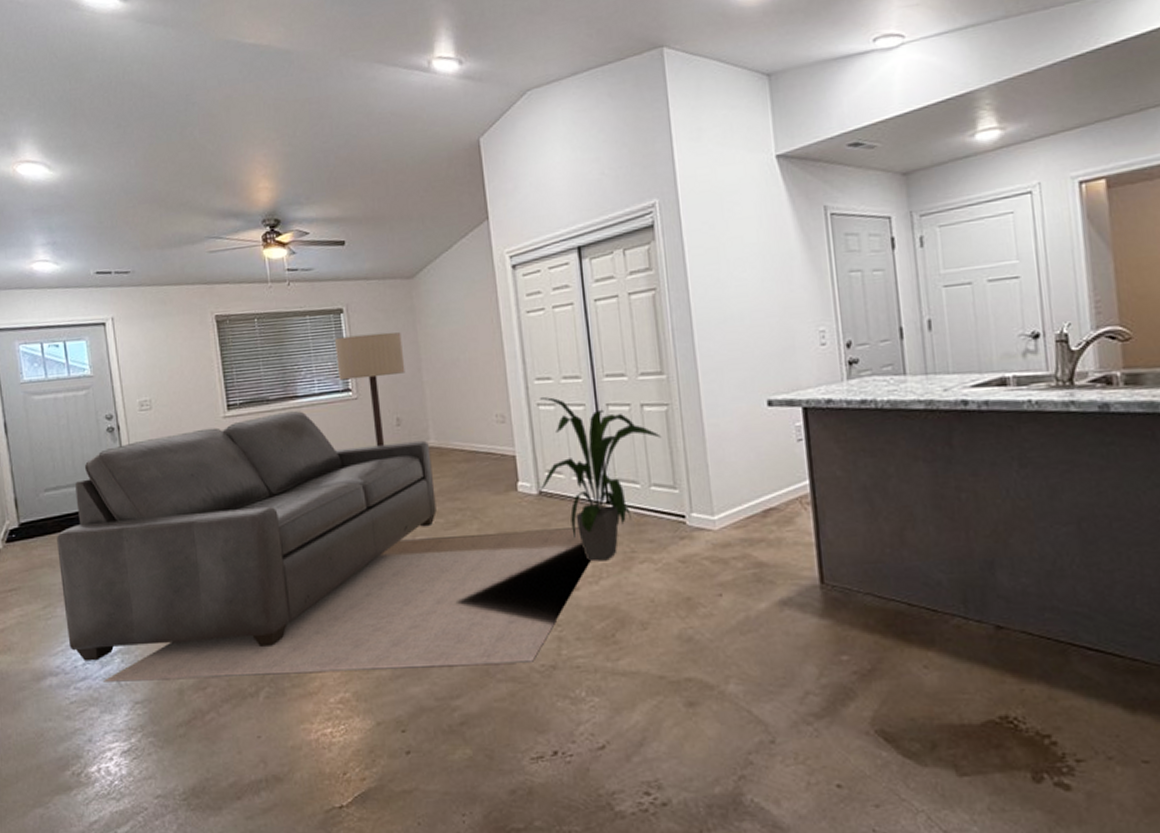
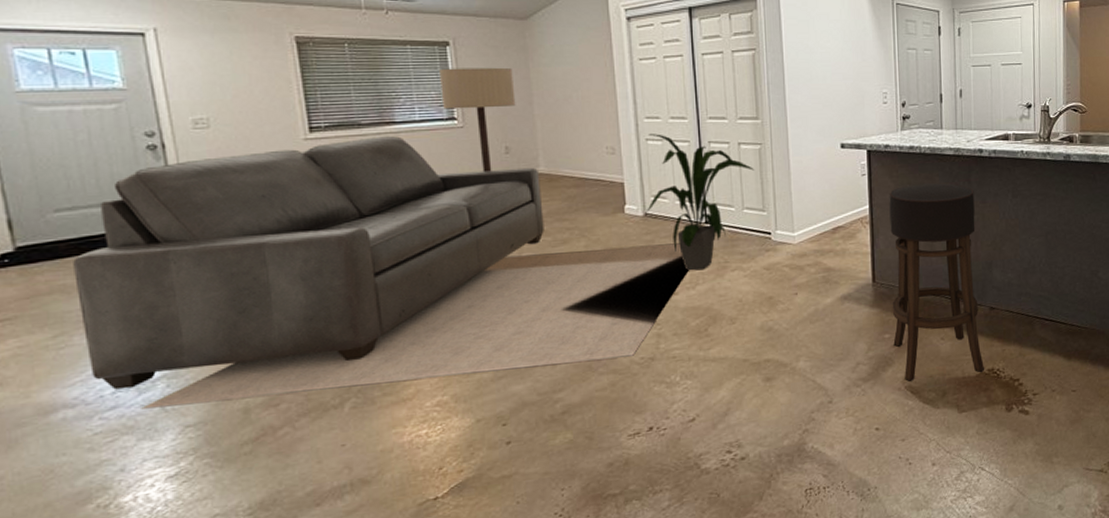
bar stool: none [836,448,993,724] -> present [889,183,984,381]

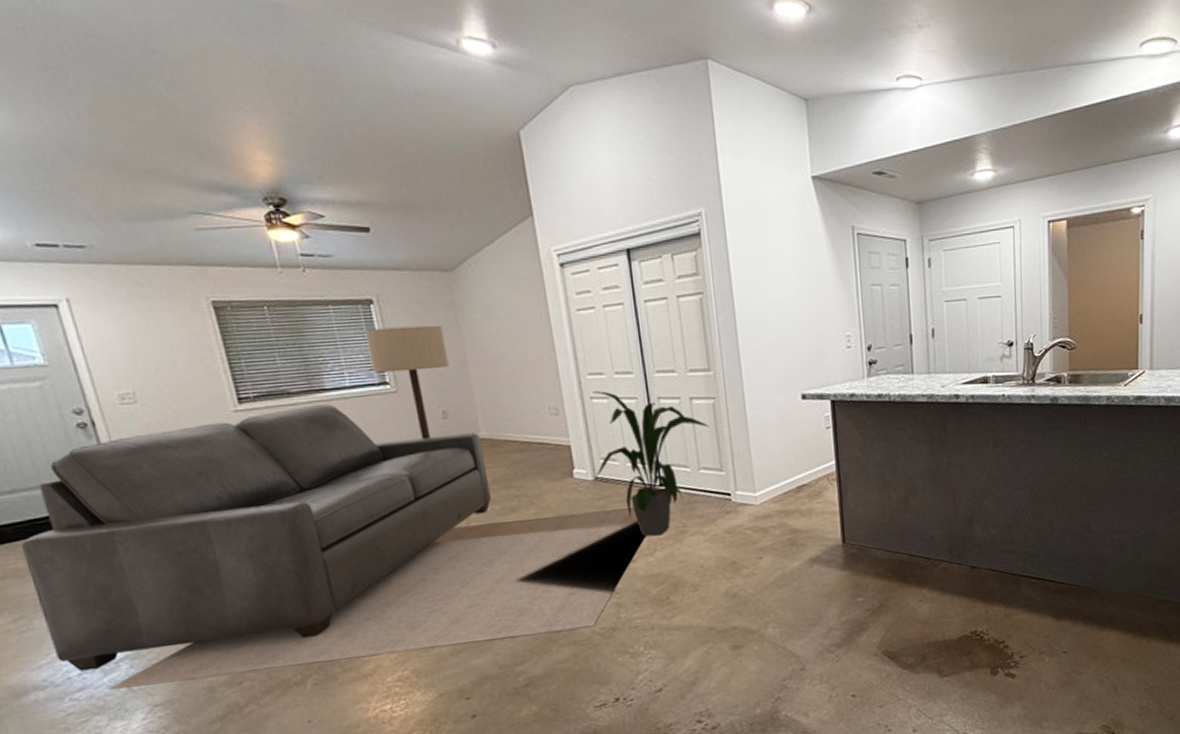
bar stool: present [889,183,984,381] -> none [856,433,966,646]

